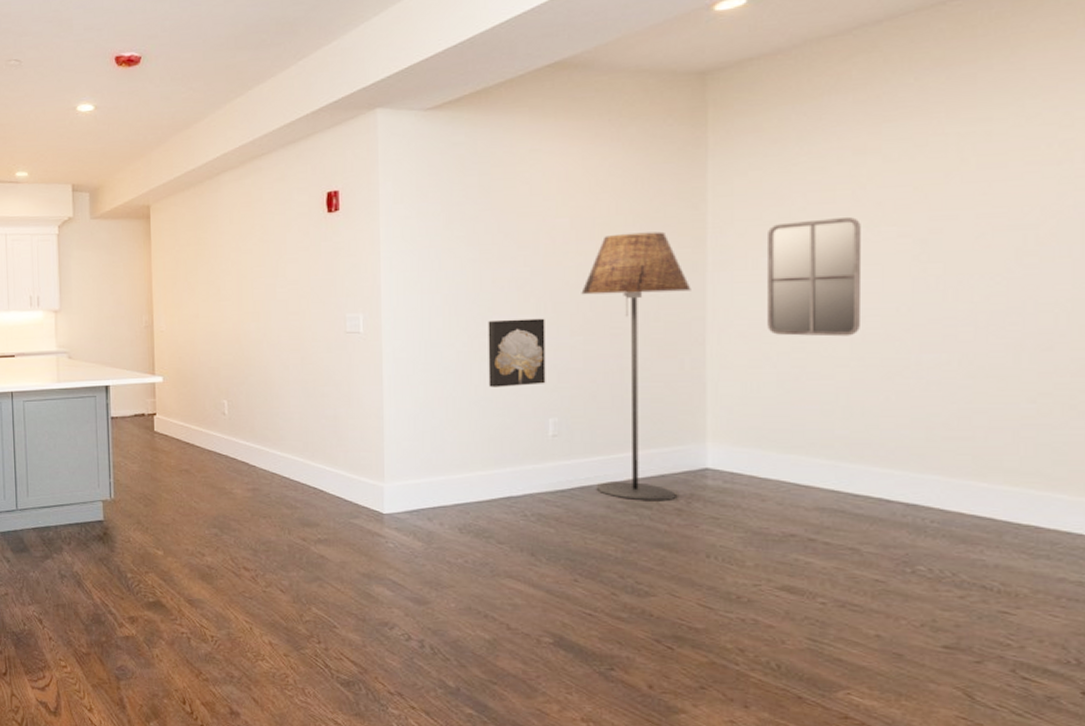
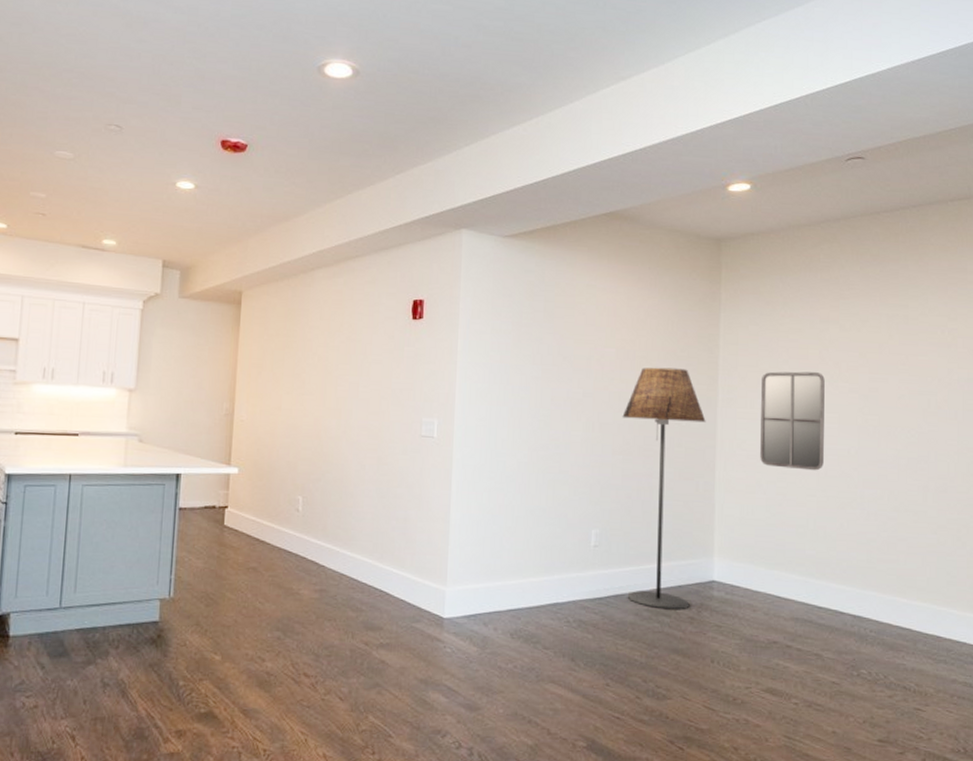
wall art: present [488,318,546,387] -> none [543,435,593,499]

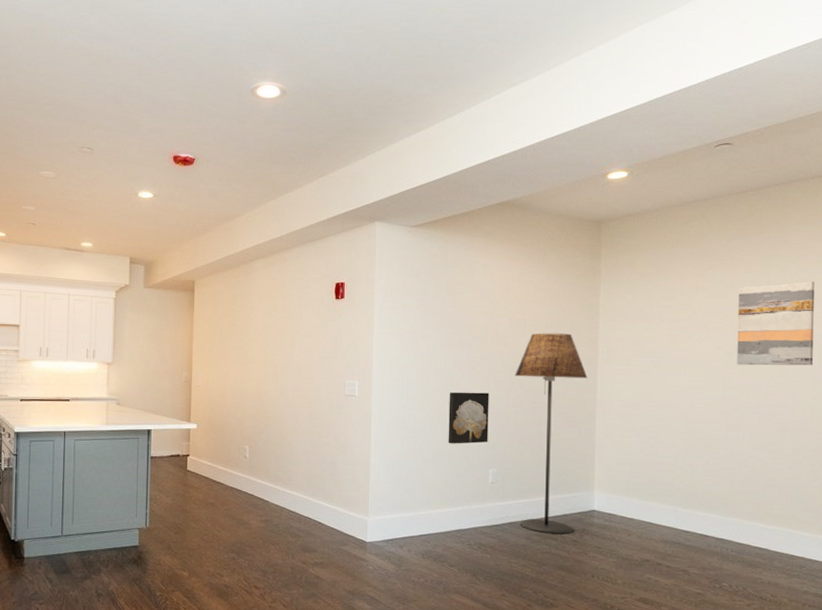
wall art: none [543,435,593,499] -> present [448,392,489,444]
home mirror: present [760,371,825,471] -> none [635,333,693,417]
wall art: none [873,316,957,414] -> present [737,281,815,366]

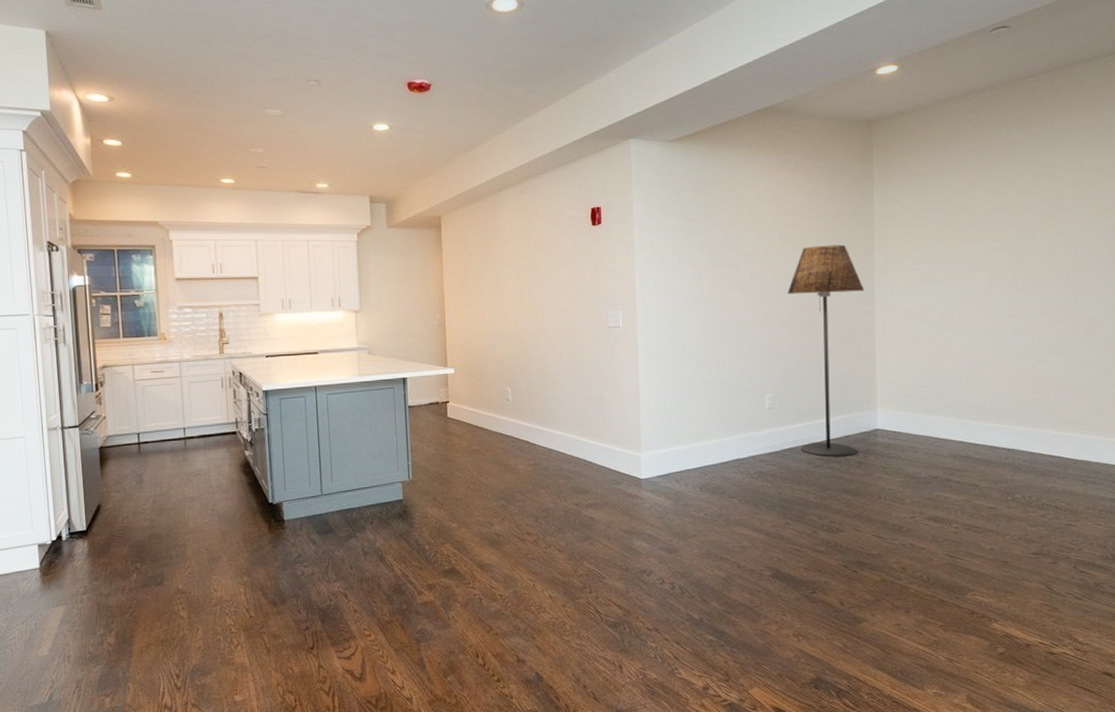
wall art: present [448,392,489,444] -> none [719,313,763,371]
wall art: present [737,281,815,366] -> none [1021,170,1104,266]

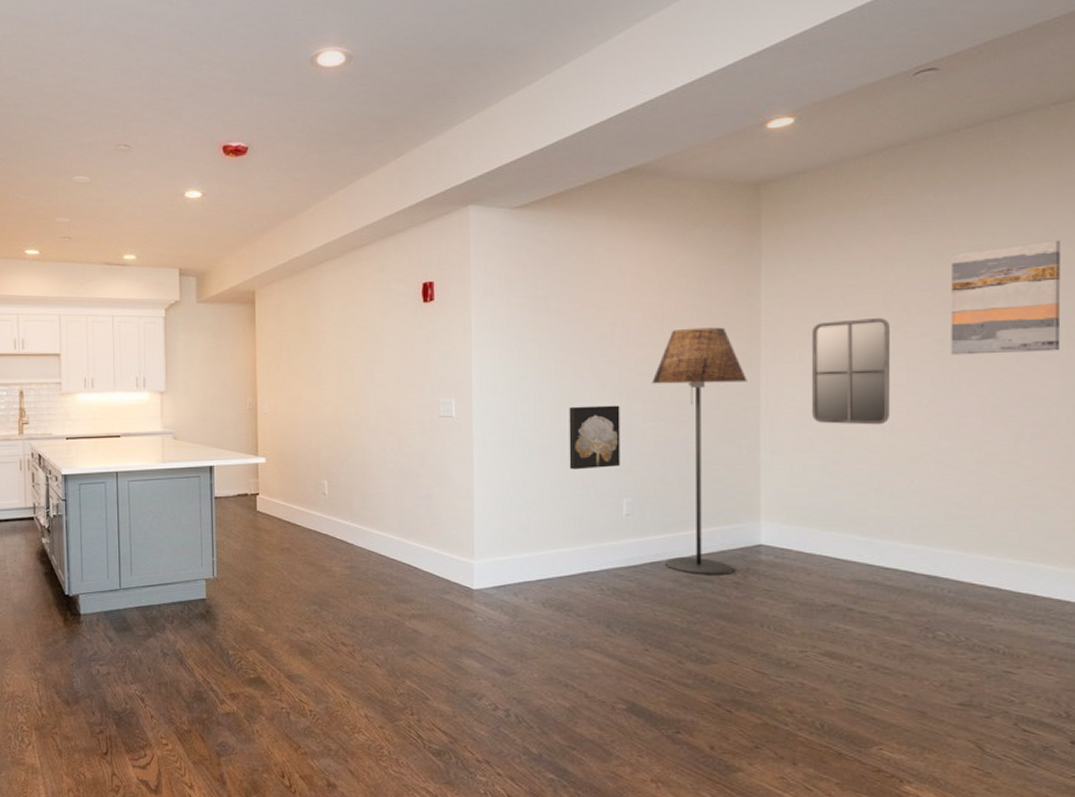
wall art: none [719,313,763,371] -> present [569,405,620,470]
home mirror: none [915,235,976,325] -> present [812,318,890,425]
wall art: none [1021,170,1104,266] -> present [951,240,1061,355]

